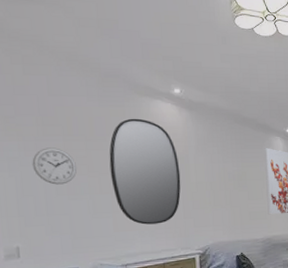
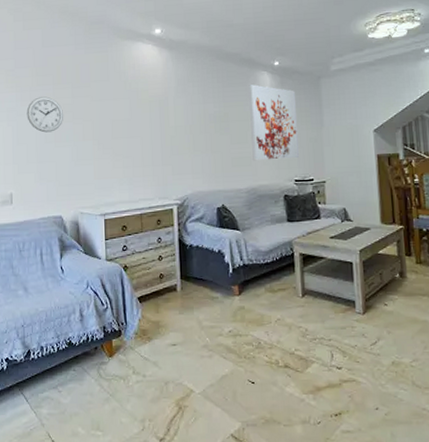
home mirror: present [109,118,181,225] -> none [92,62,160,172]

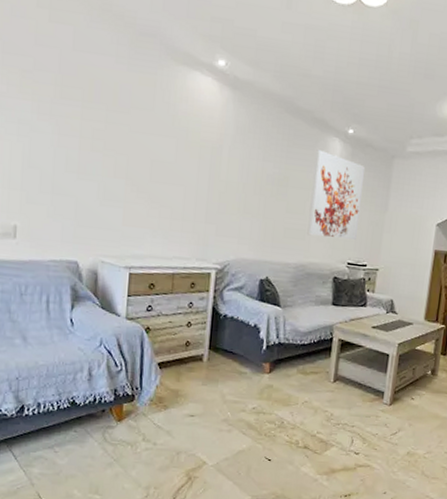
wall clock: present [26,96,64,133] -> none [43,113,93,160]

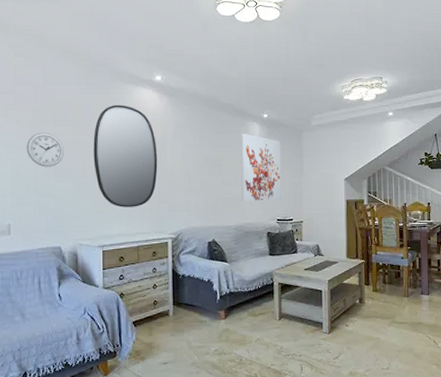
wall clock: none [43,113,93,160] -> present [26,132,65,167]
home mirror: none [128,90,211,225] -> present [93,105,158,207]

